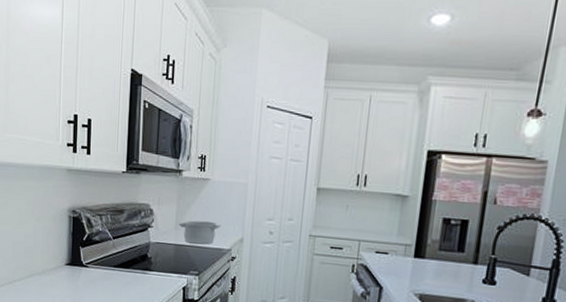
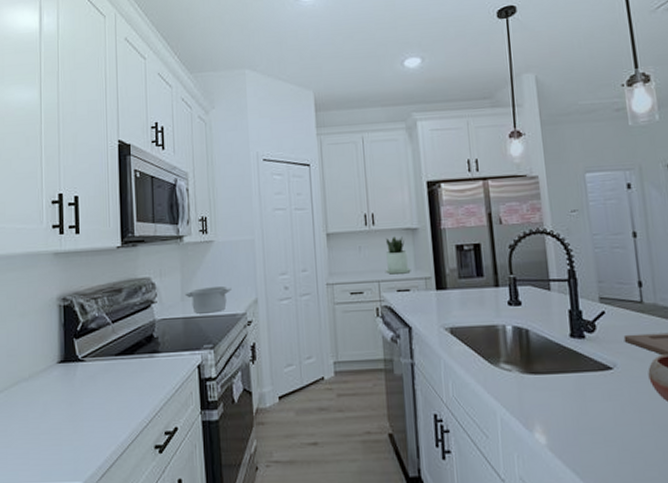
planter: none [369,200,393,238] -> present [385,236,411,275]

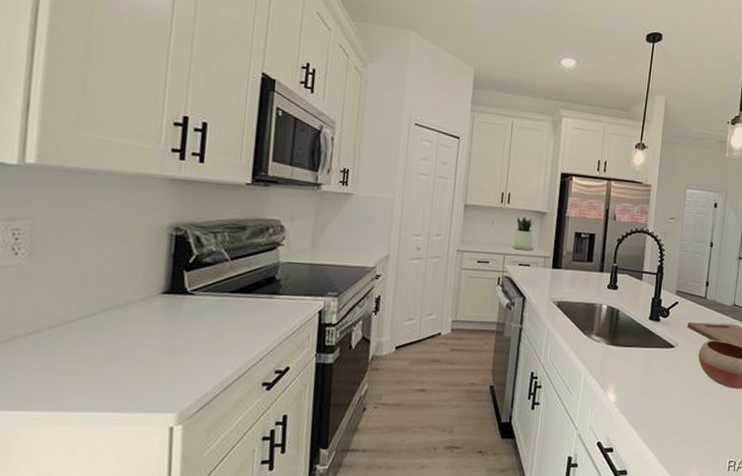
cooking pot: present [185,286,232,314] -> none [315,237,365,263]

